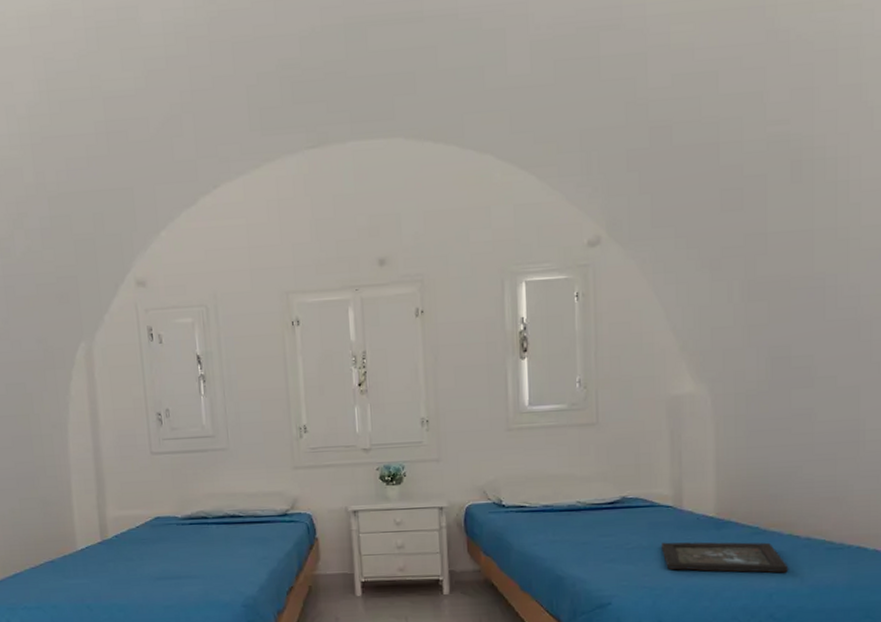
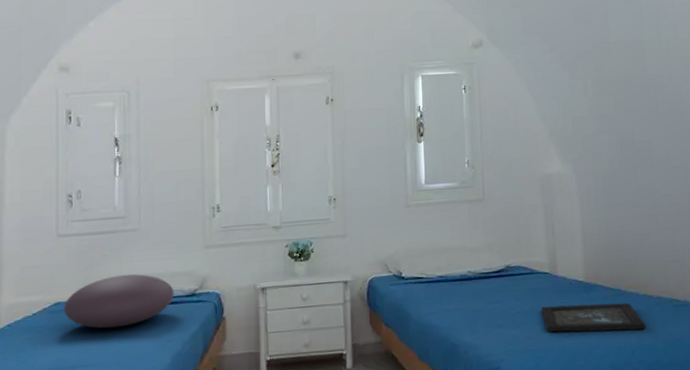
cushion: none [163,492,267,544] -> present [63,274,175,329]

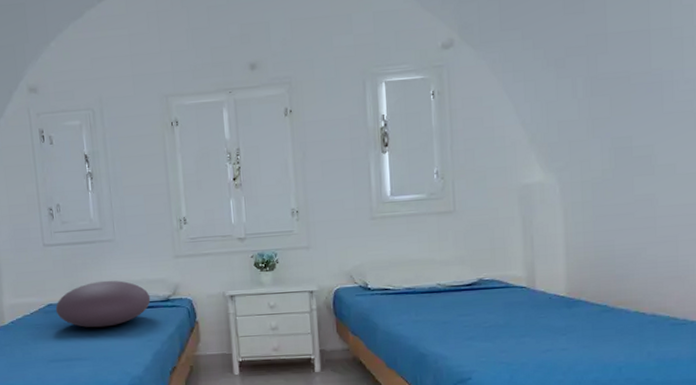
tray: present [541,302,646,332] -> none [517,319,637,348]

